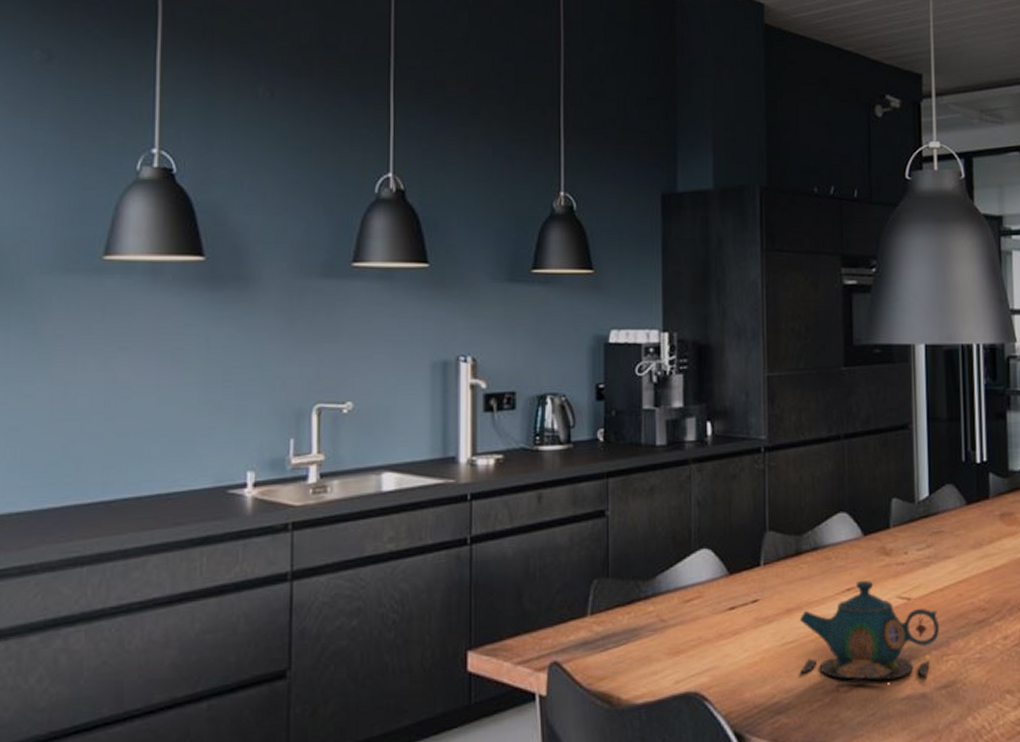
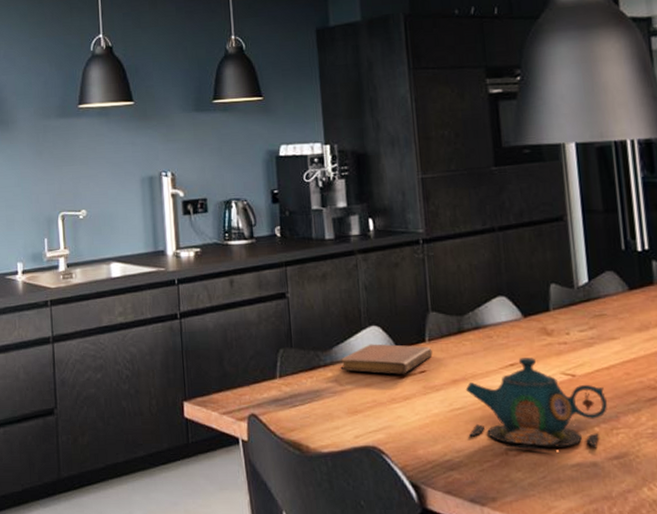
notebook: none [663,570,767,605] -> present [340,344,433,374]

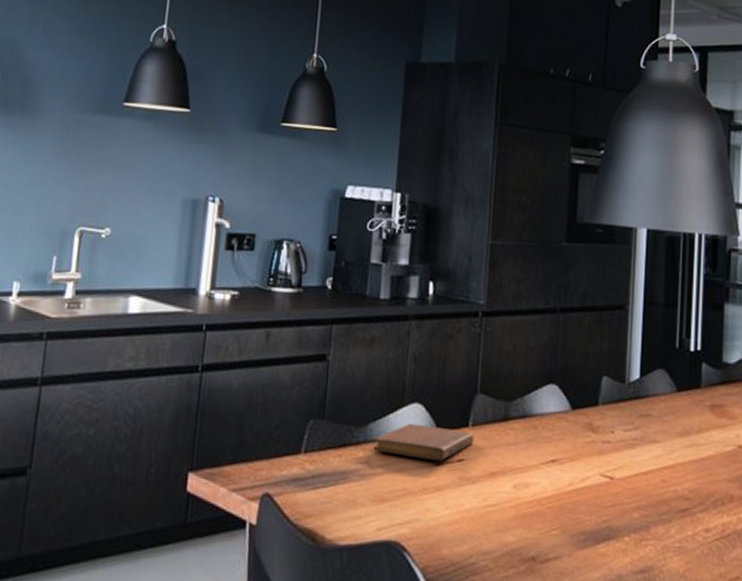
teapot: present [465,358,608,451] -> none [497,454,641,560]

